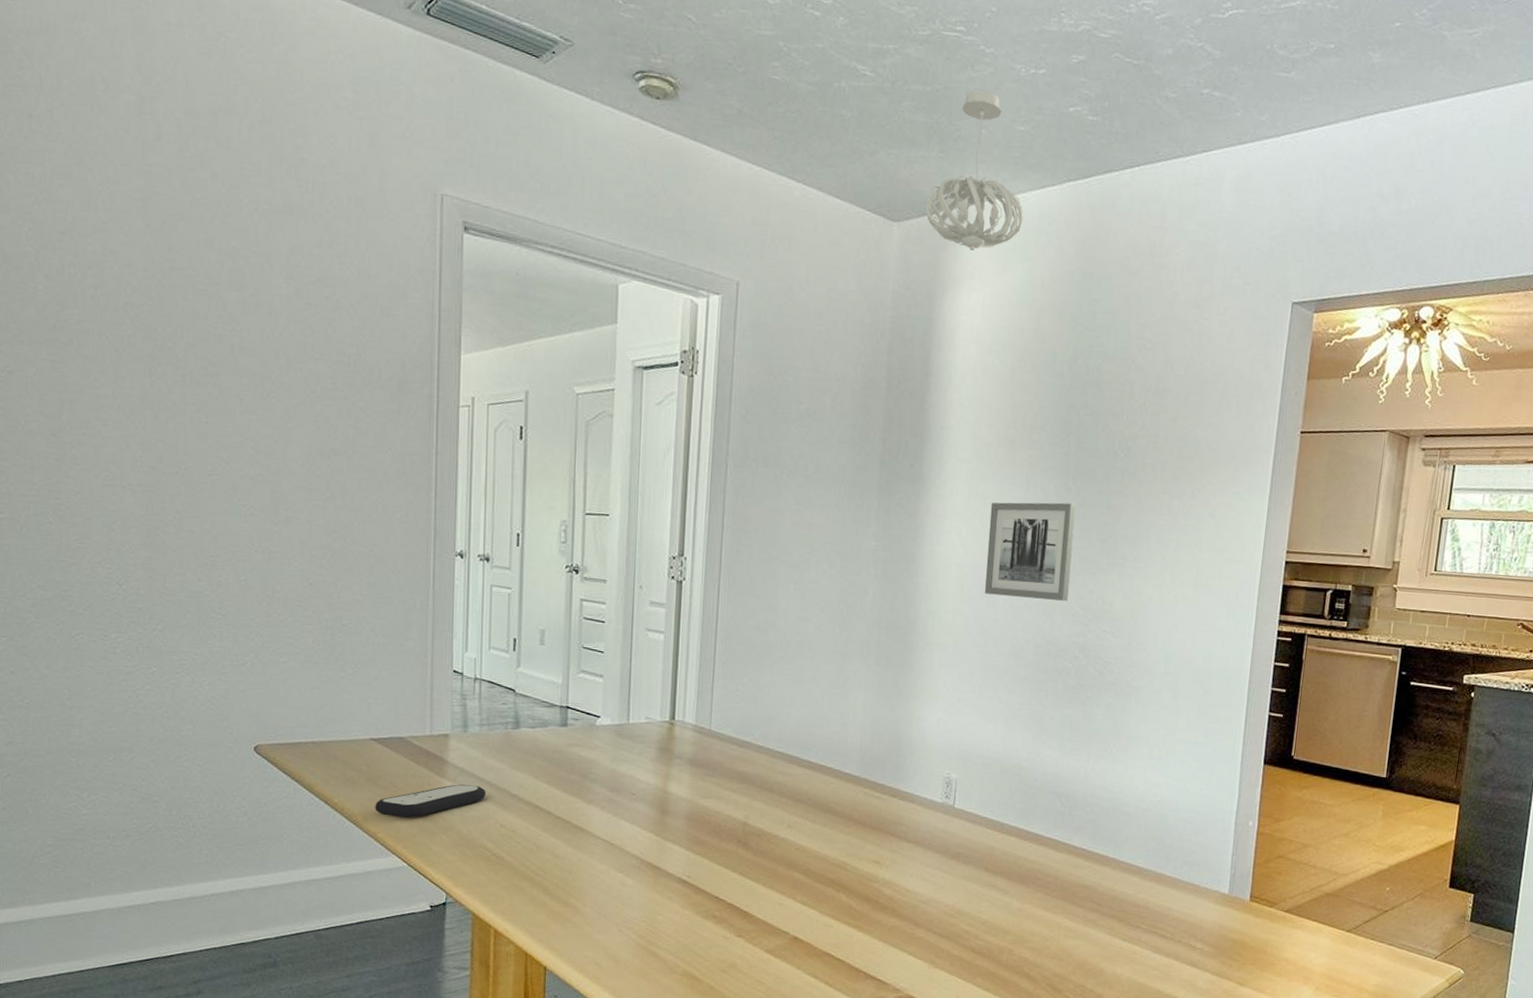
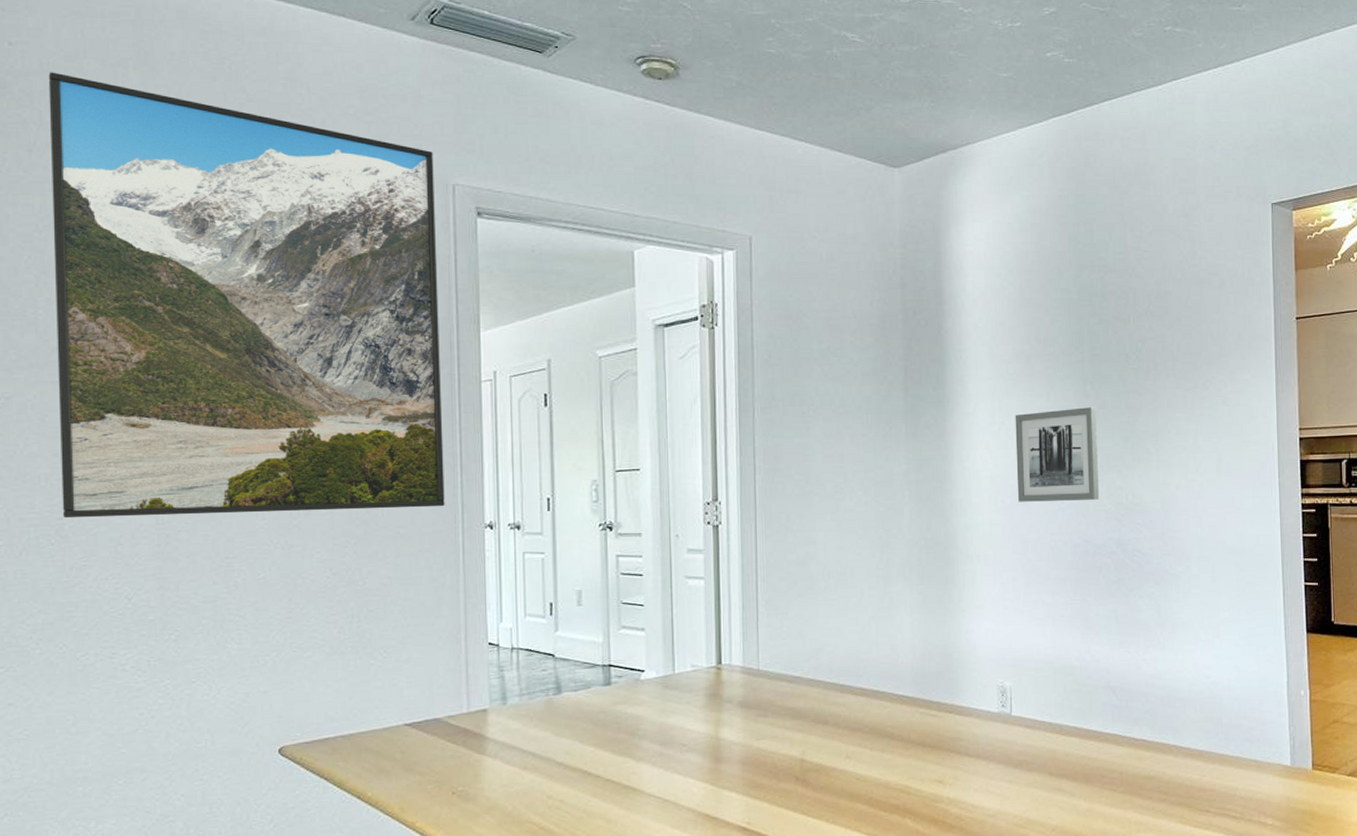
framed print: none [48,33,423,530] -> present [48,72,445,519]
remote control: present [375,784,487,819] -> none [412,758,531,803]
pendant light: present [925,89,1024,250] -> none [922,45,1016,186]

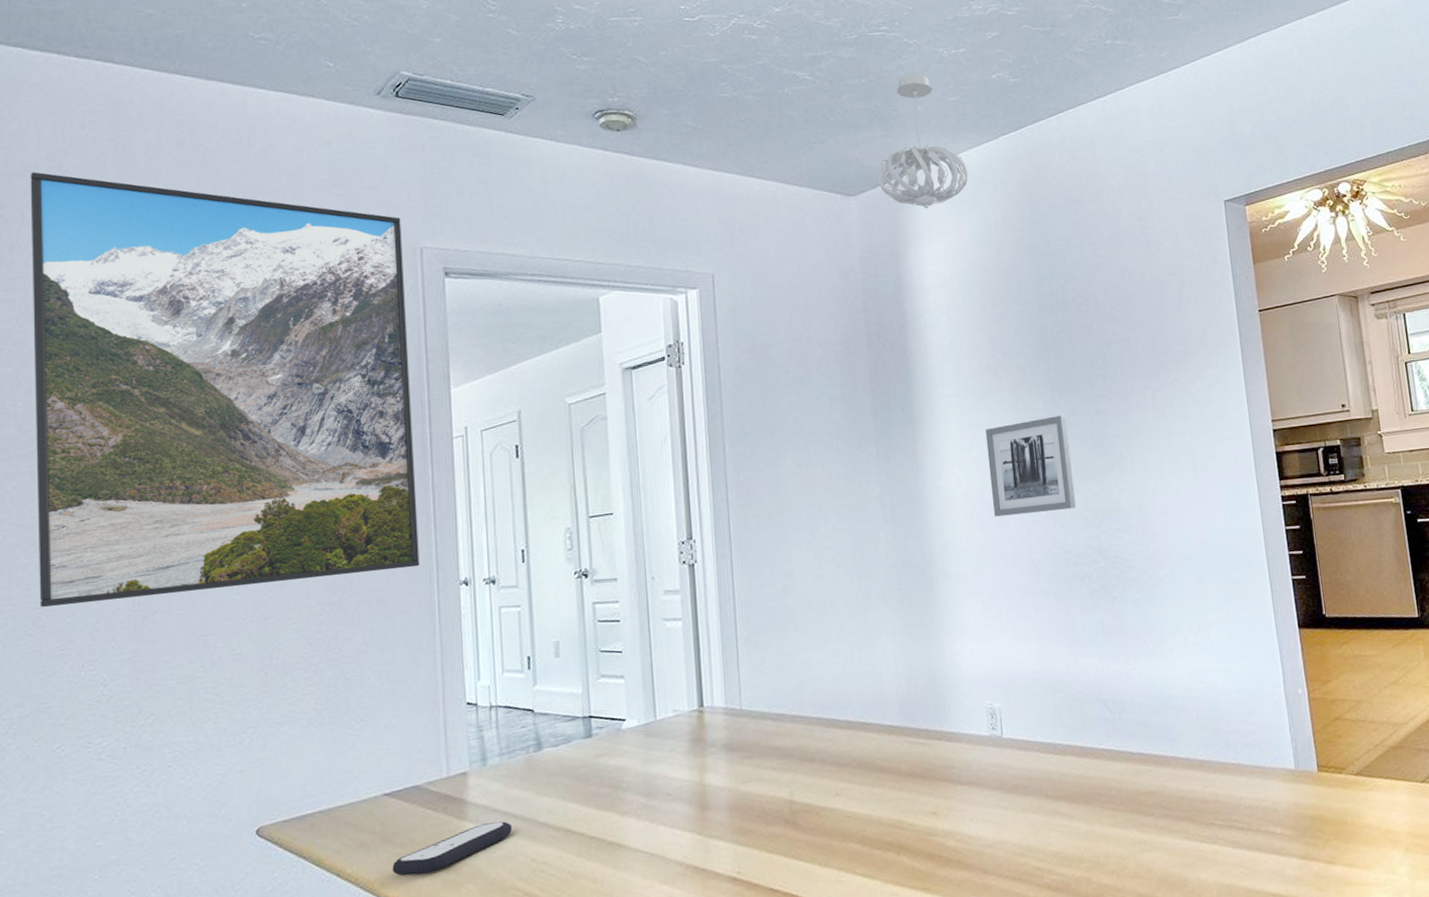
remote control: none [412,758,531,803] -> present [392,821,513,876]
pendant light: none [922,45,1016,186] -> present [877,73,969,208]

